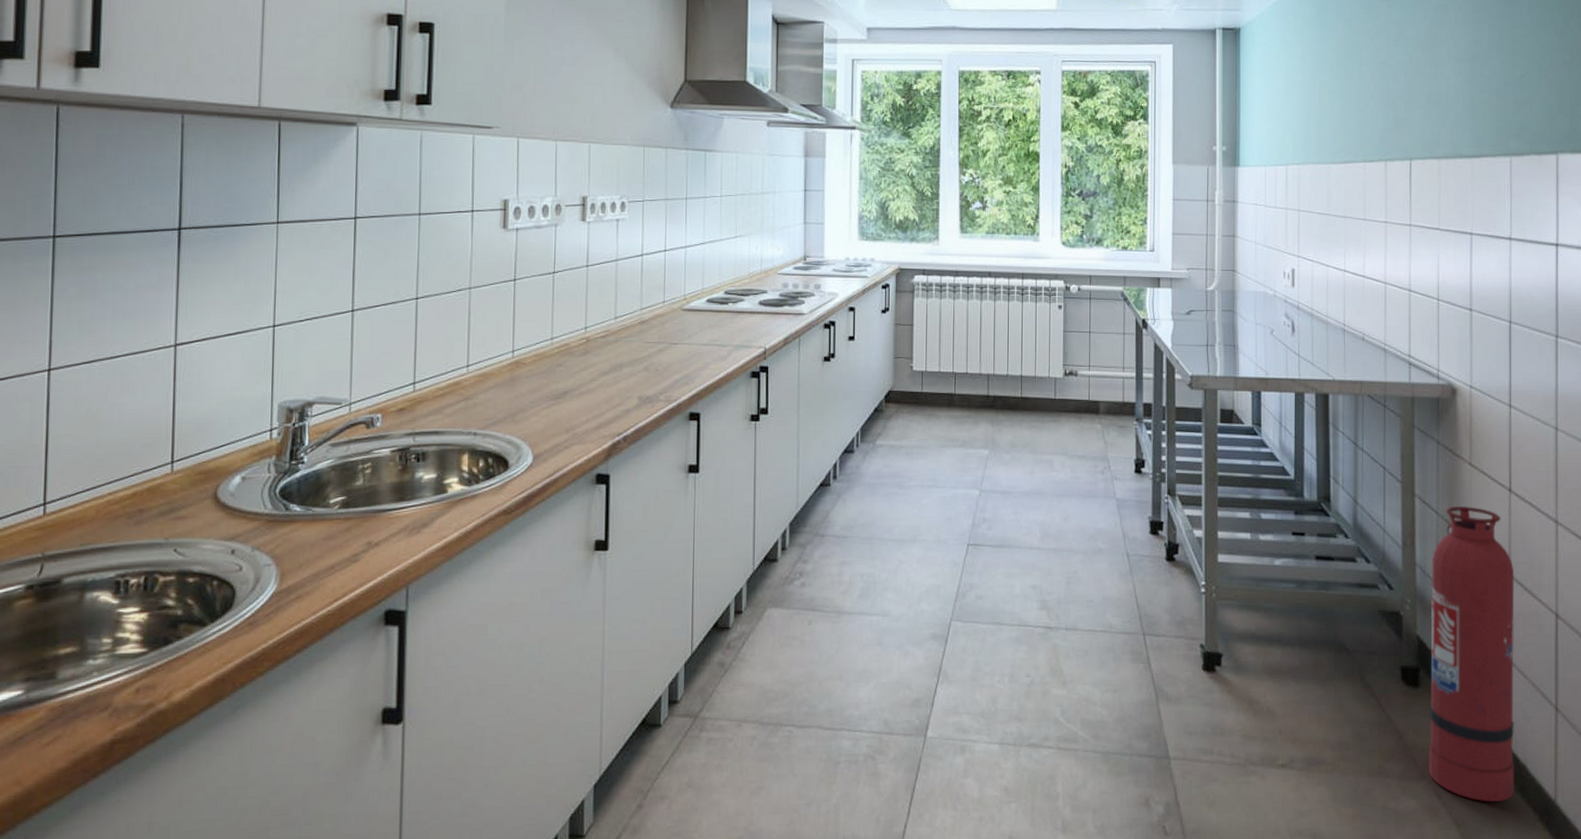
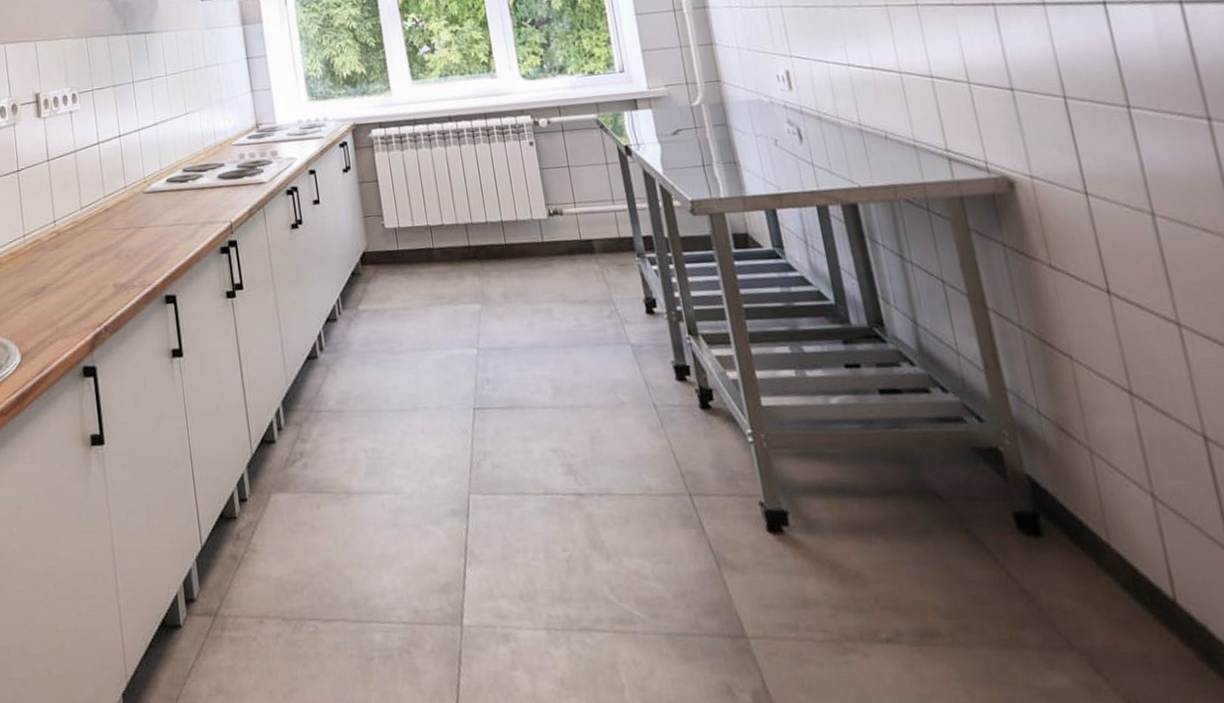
fire extinguisher: present [1428,505,1515,803] -> none [1025,315,1198,675]

